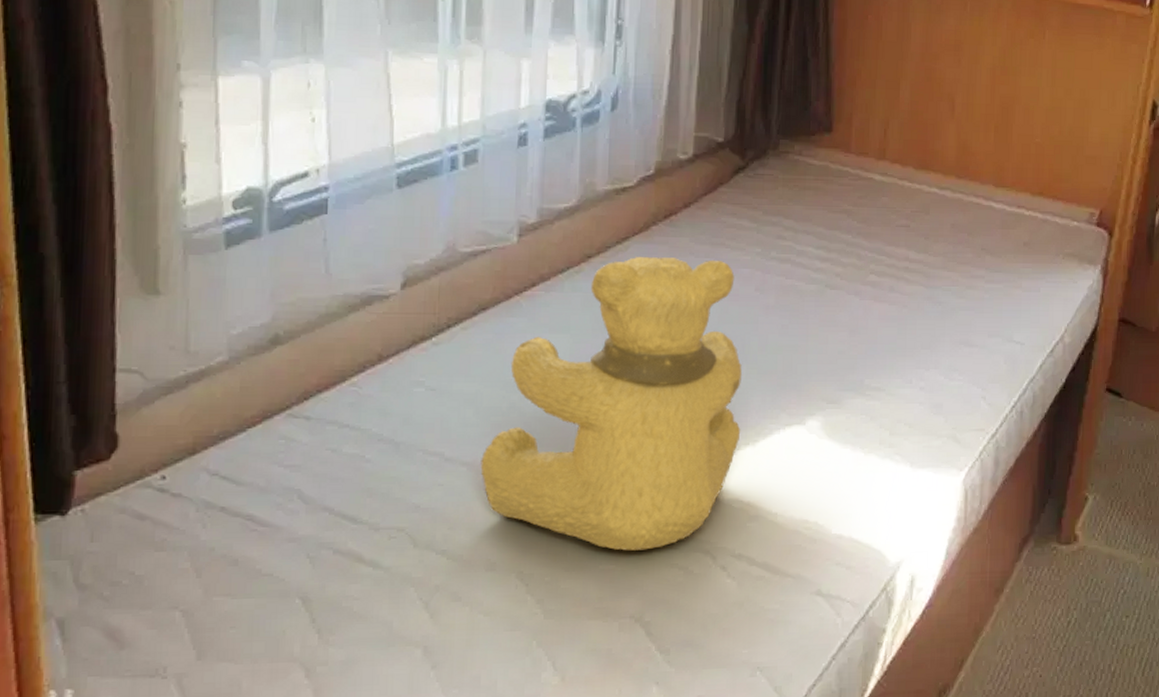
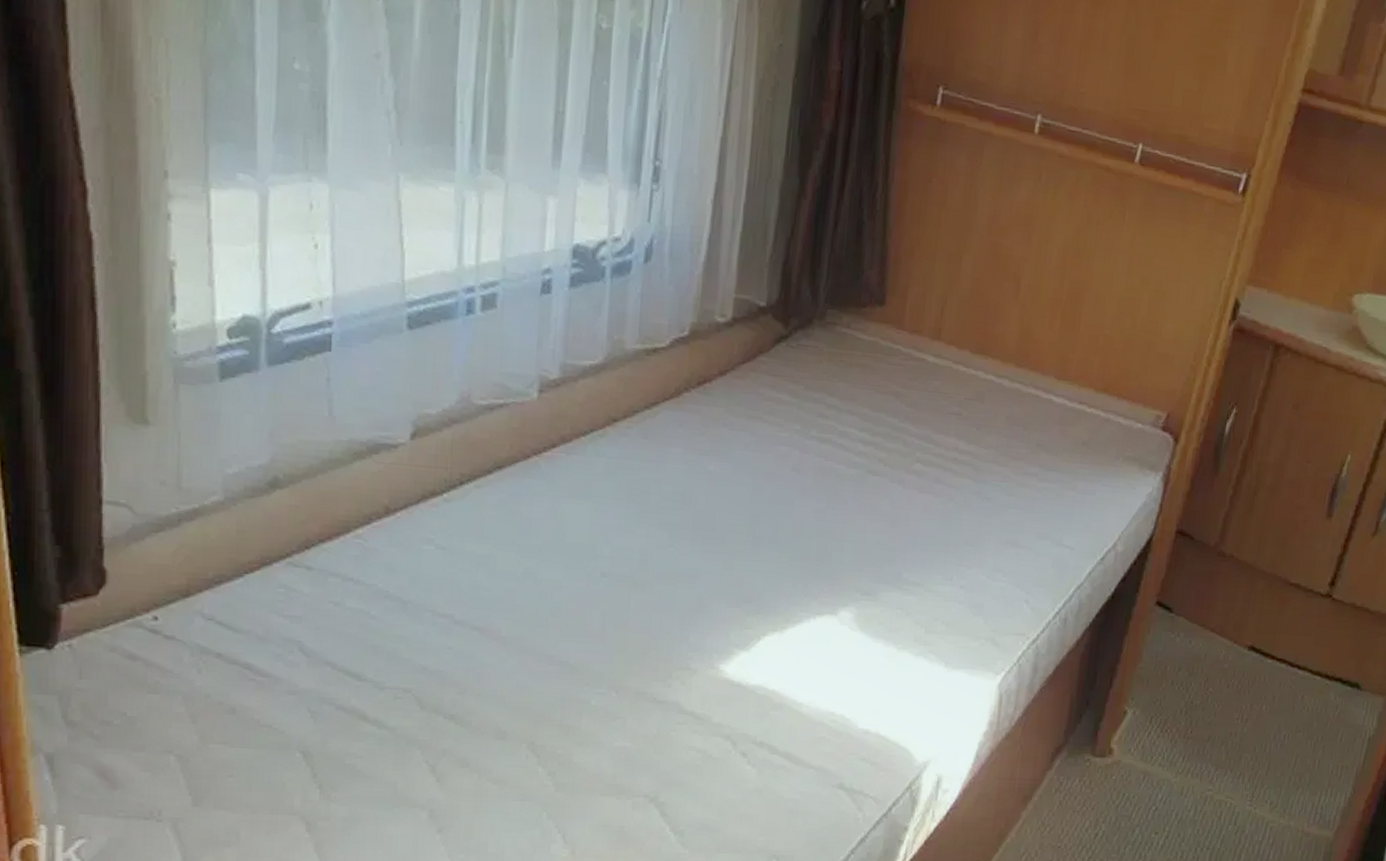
teddy bear: present [480,256,743,551] -> none [492,423,774,731]

